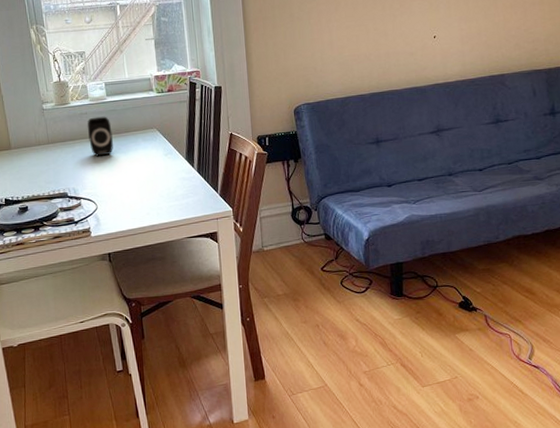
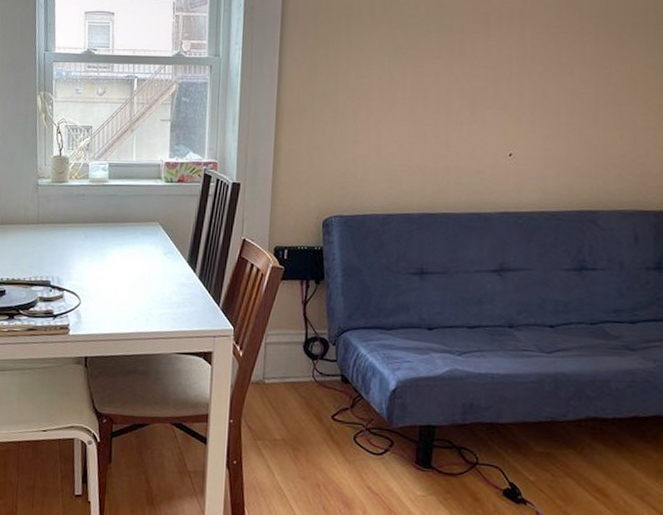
speaker: present [87,116,113,157] -> none [82,200,109,246]

